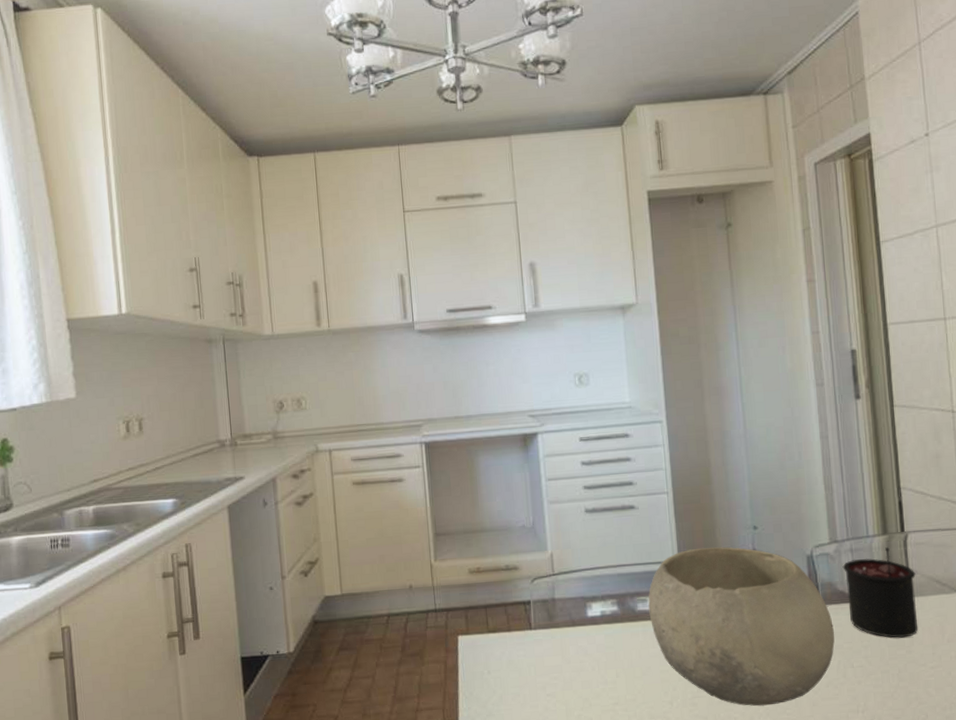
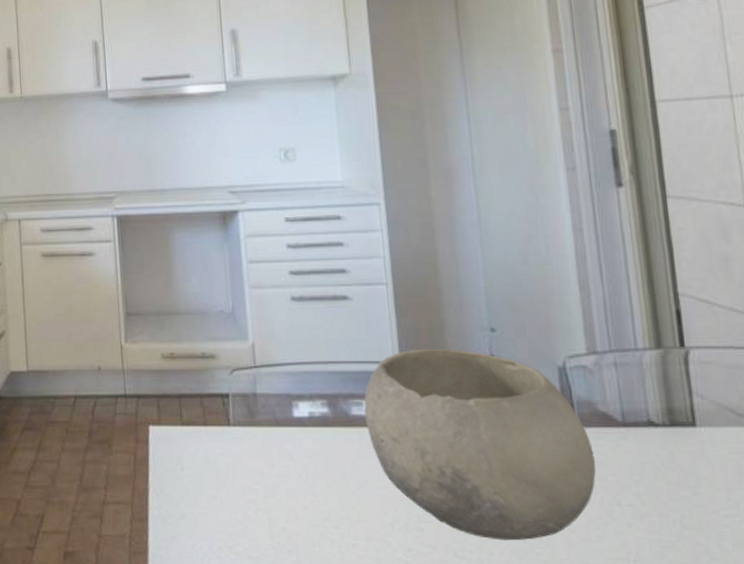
candle: present [842,547,918,639] -> none [604,364,707,476]

